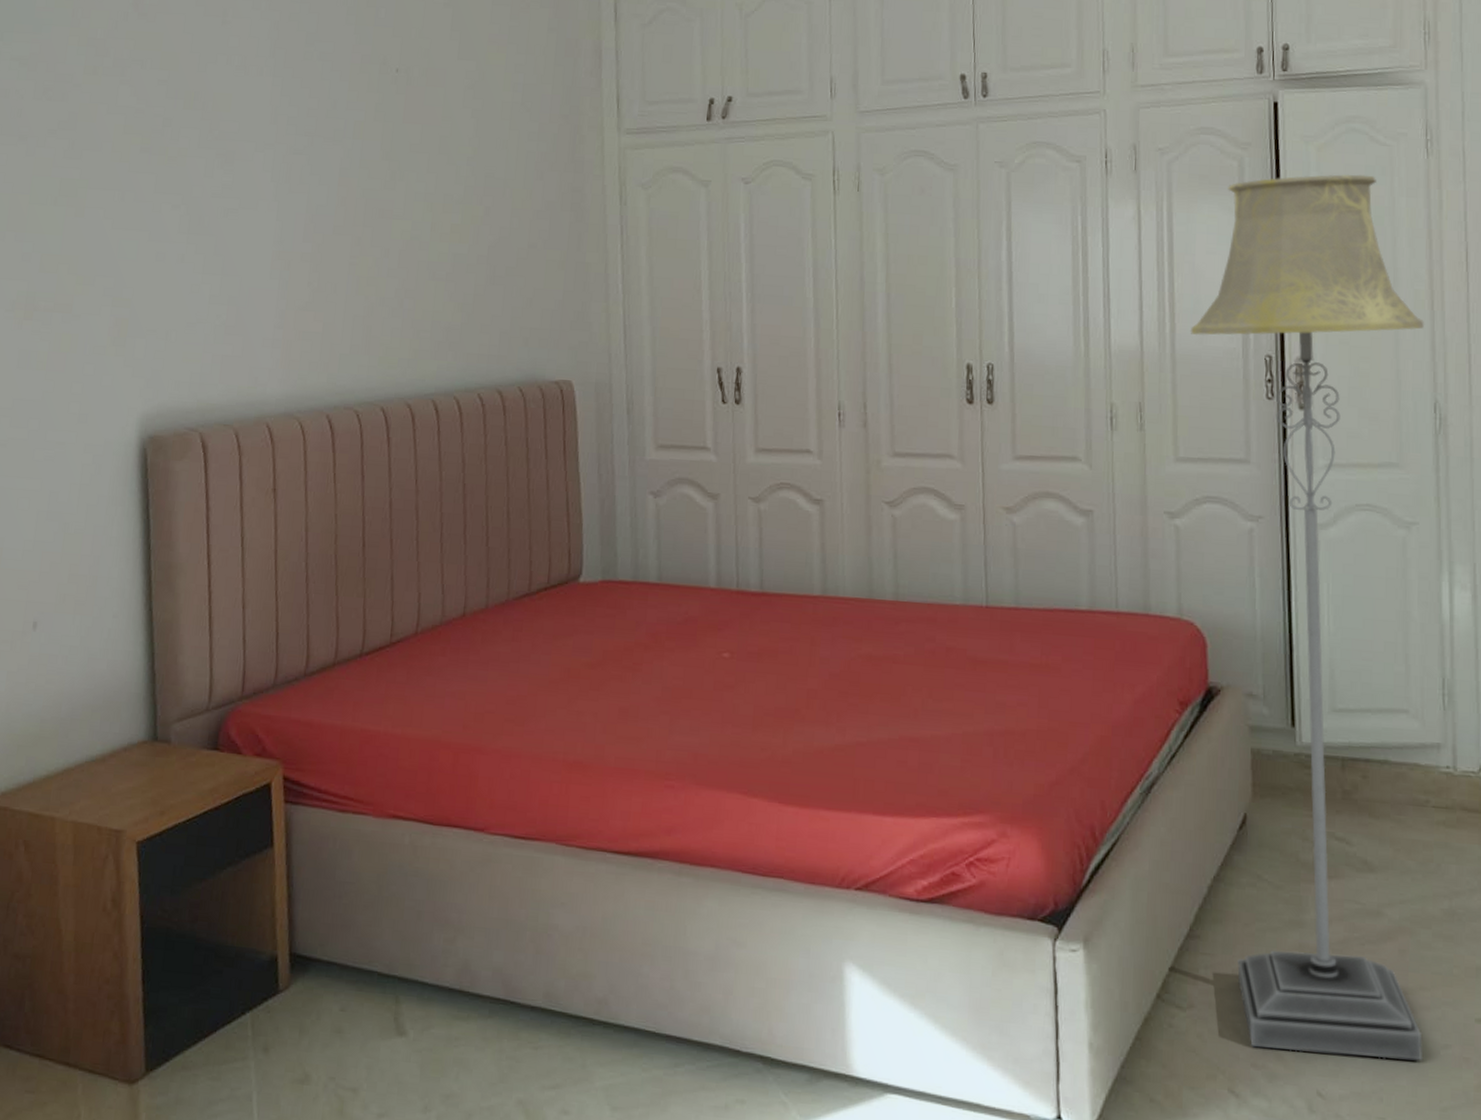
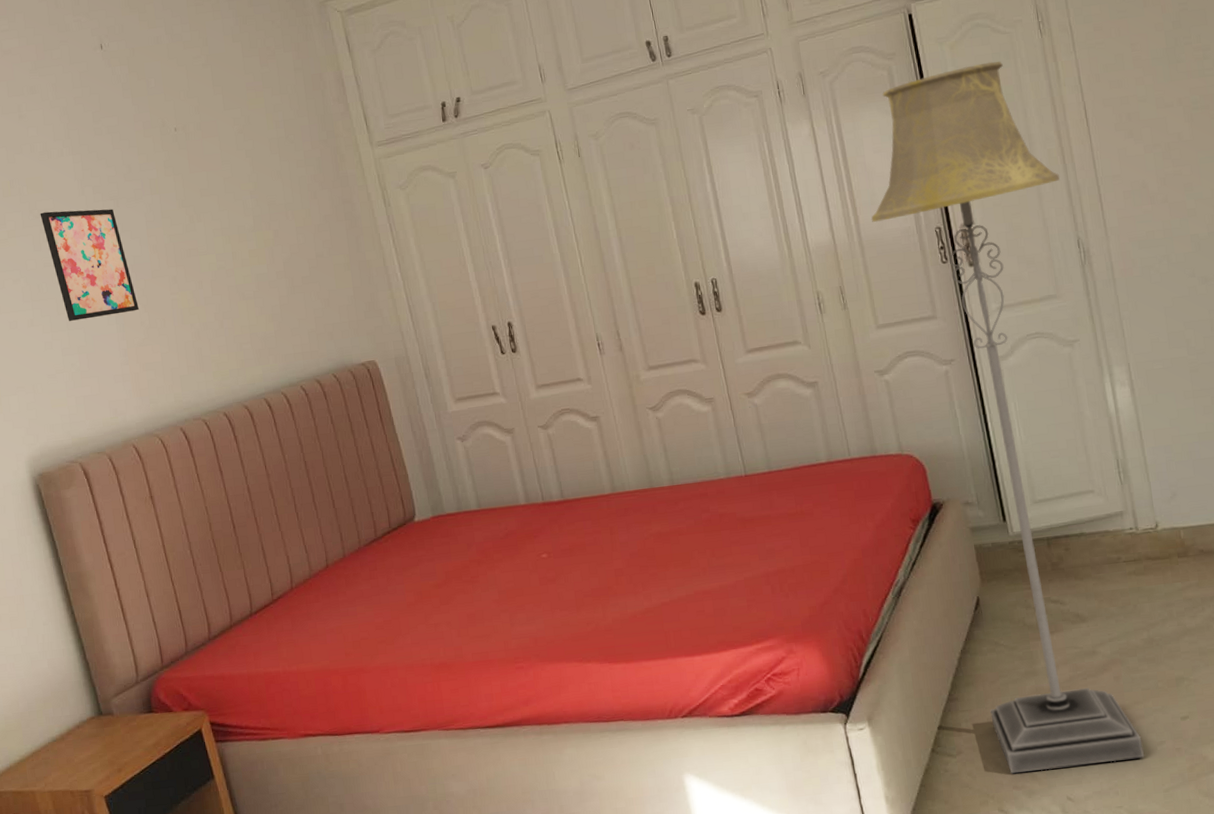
wall art: none [220,134,310,268] -> present [40,208,139,321]

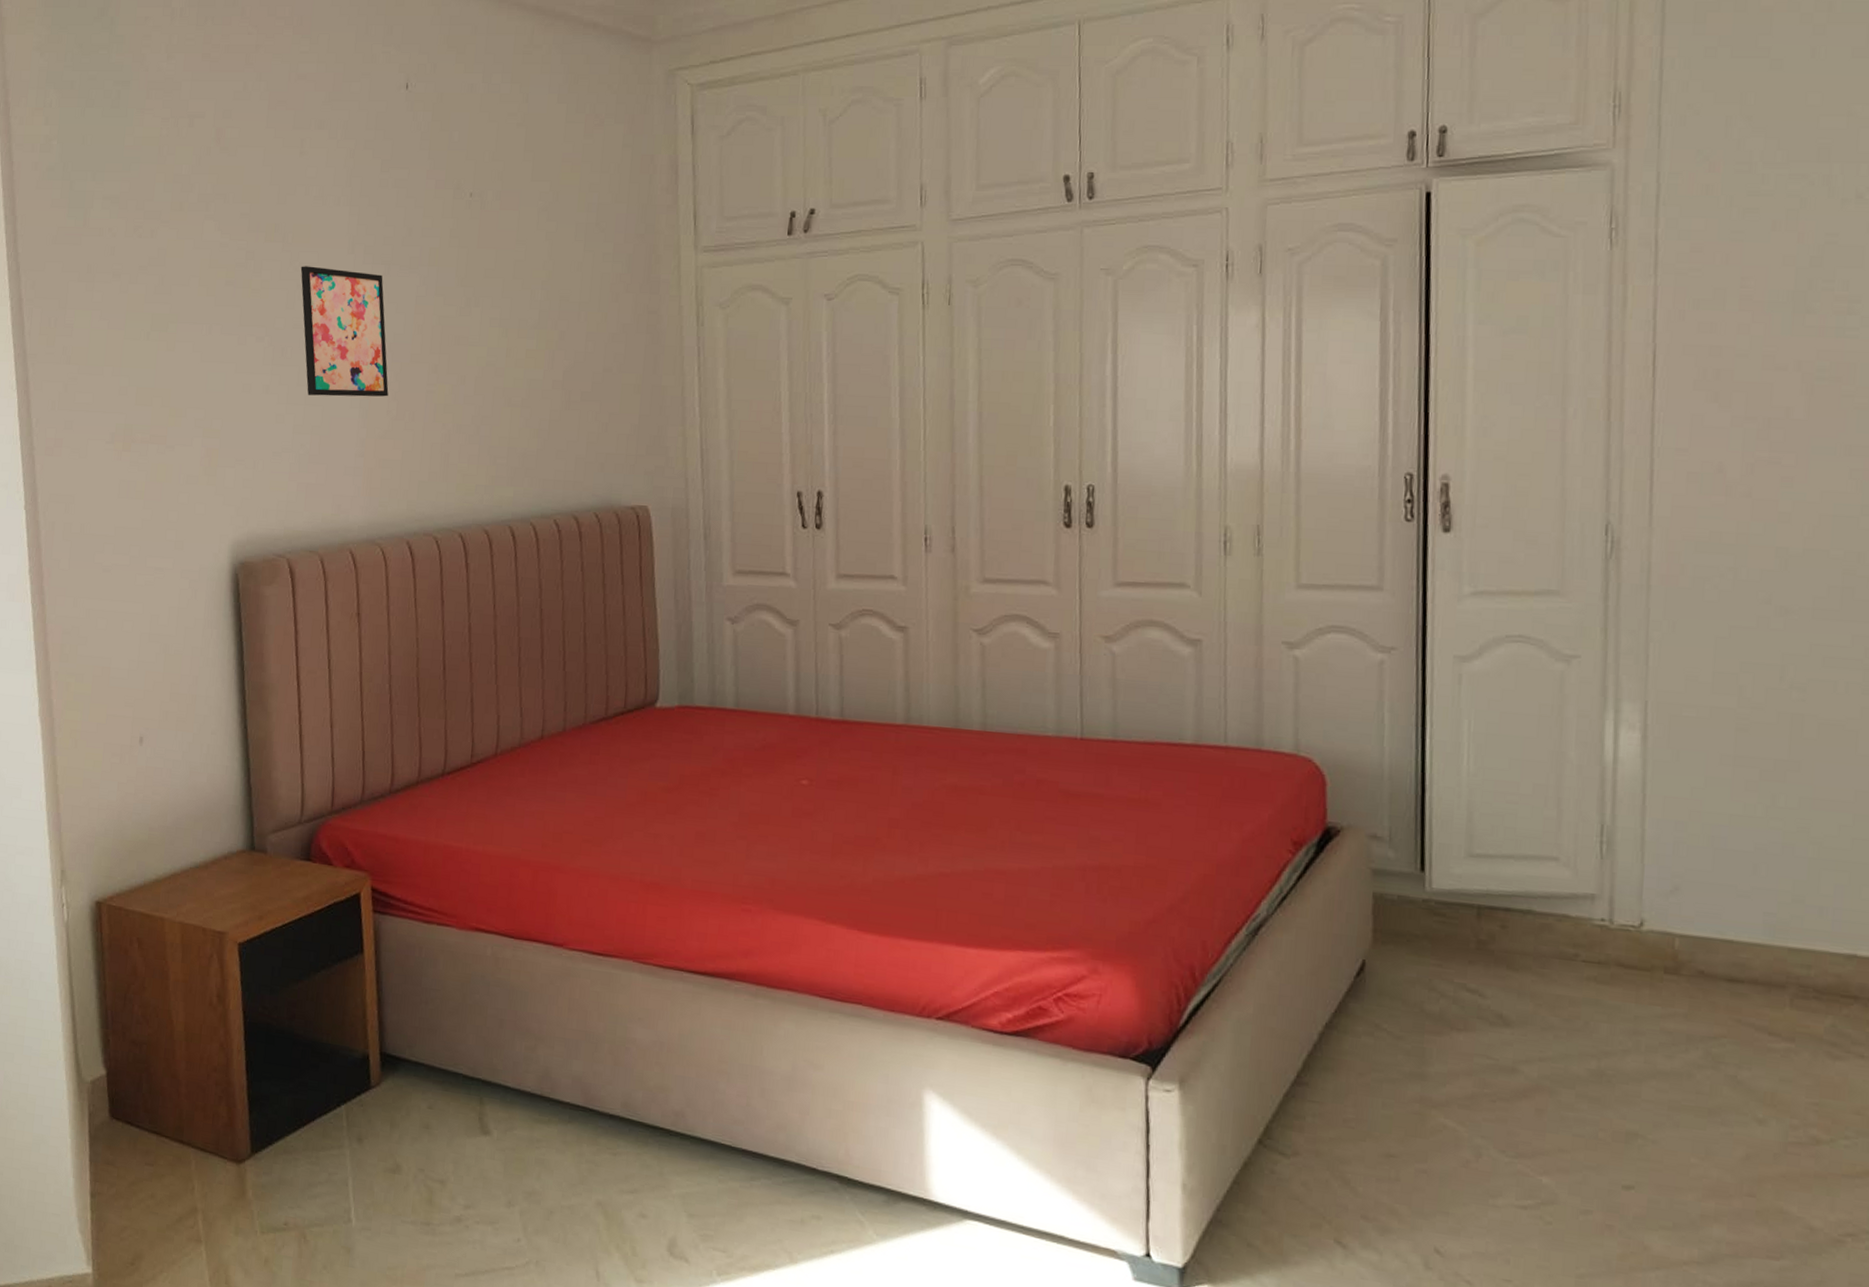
floor lamp: present [871,61,1145,774] -> none [1318,270,1598,1225]

